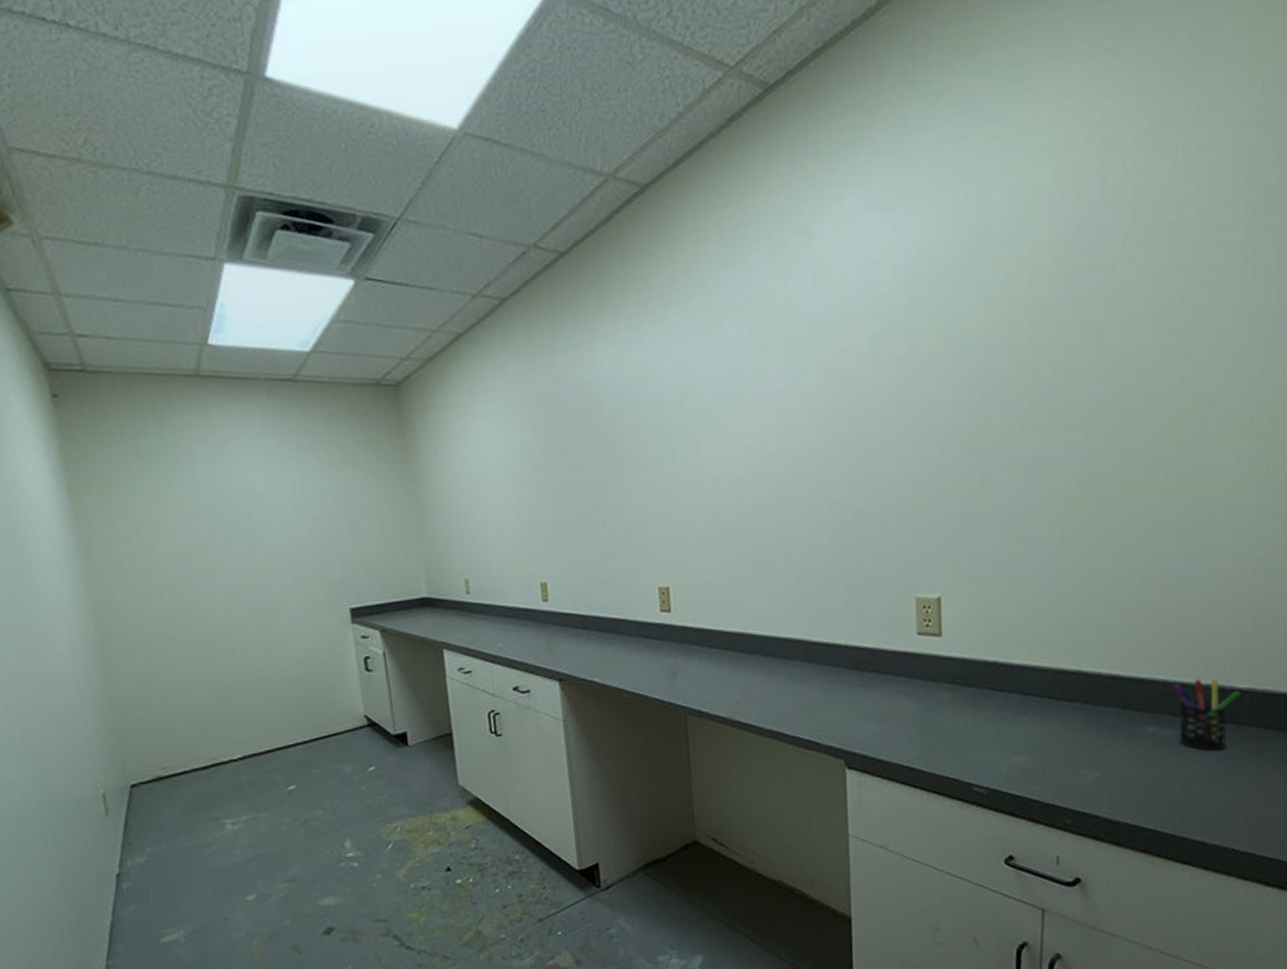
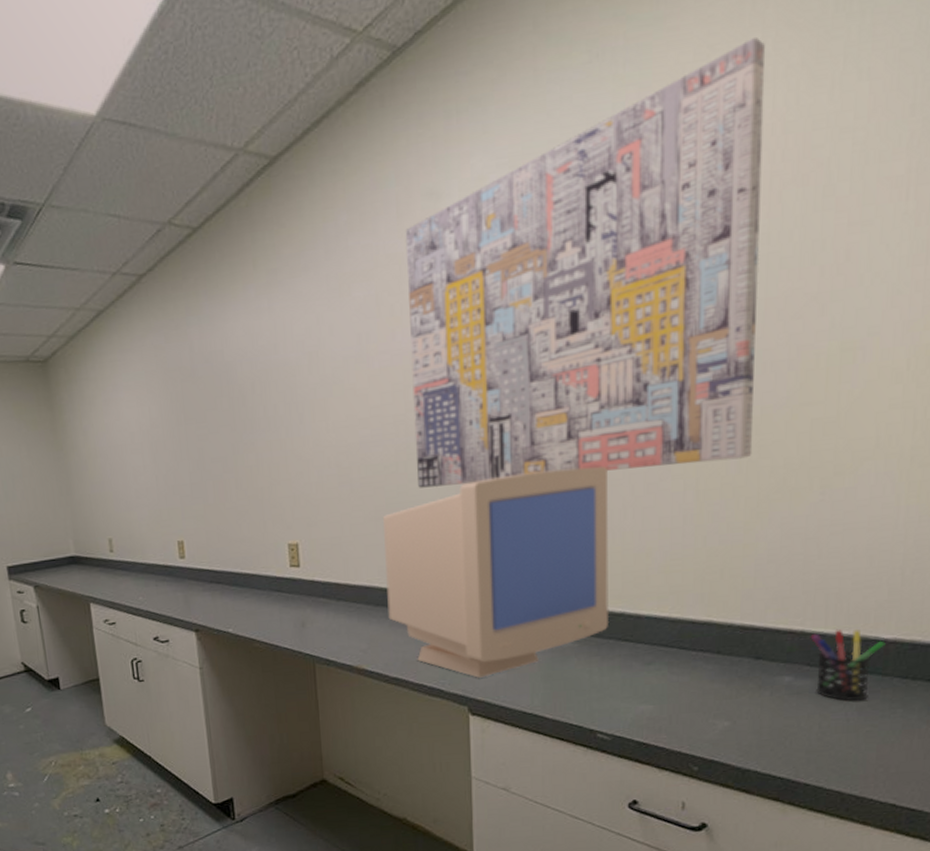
computer monitor: none [757,513,983,730] -> present [383,466,610,678]
wall art: none [777,104,1116,531] -> present [405,38,766,488]

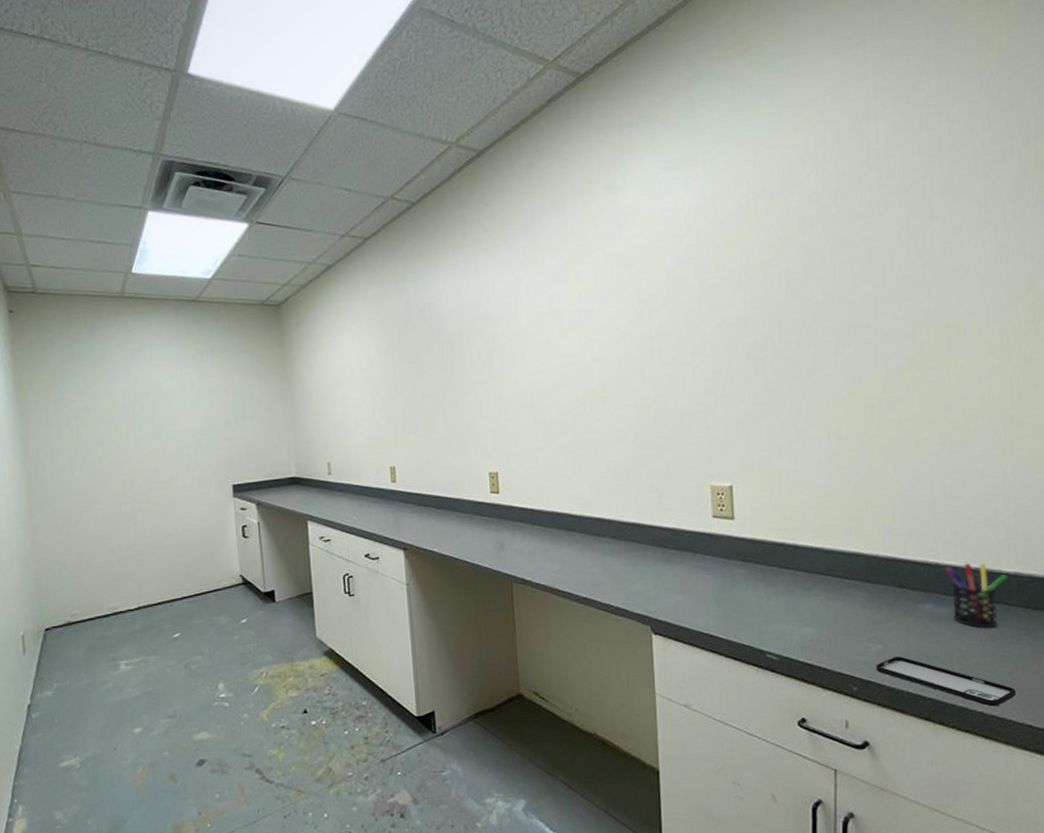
computer monitor: present [383,466,610,678] -> none [573,414,772,600]
wall art: present [405,38,766,488] -> none [588,86,883,428]
smartphone: none [721,734,881,786] -> present [876,656,1016,707]

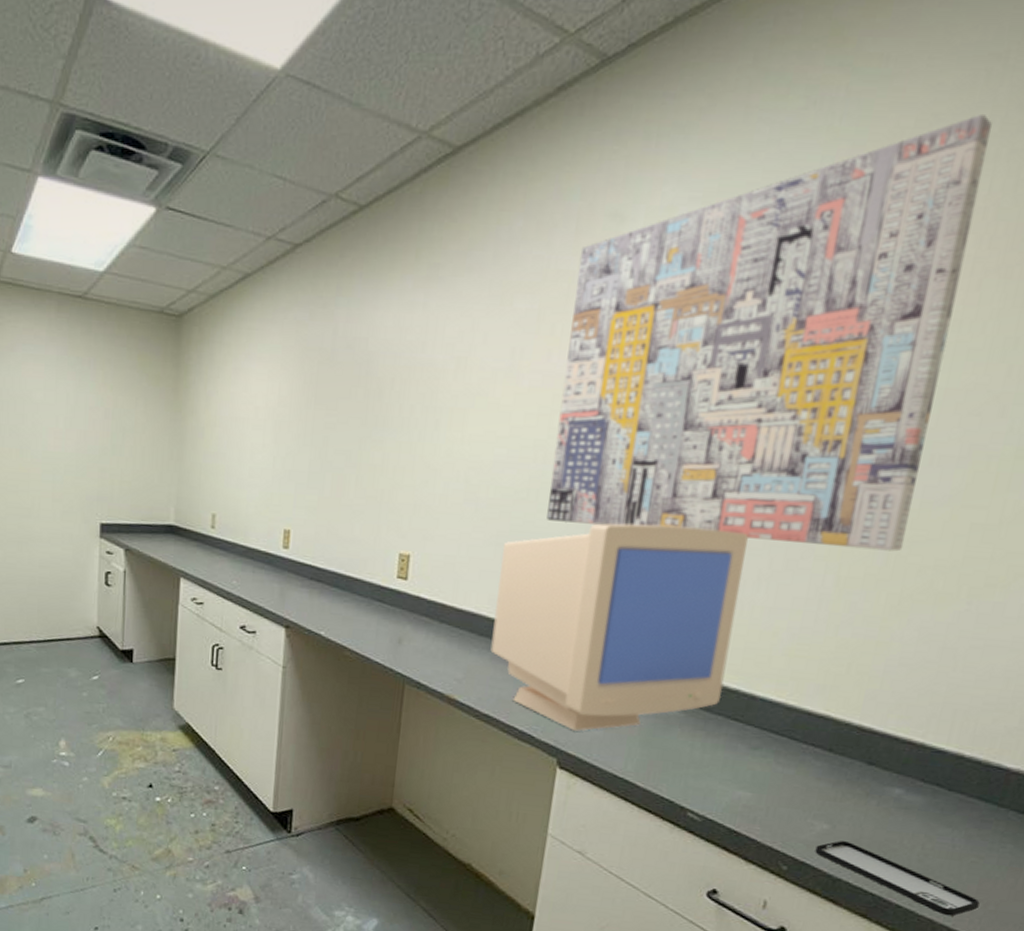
computer monitor: none [573,414,772,600] -> present [490,523,748,731]
wall art: none [588,86,883,428] -> present [546,115,992,552]
pen holder: present [944,563,1008,628] -> none [925,748,1008,828]

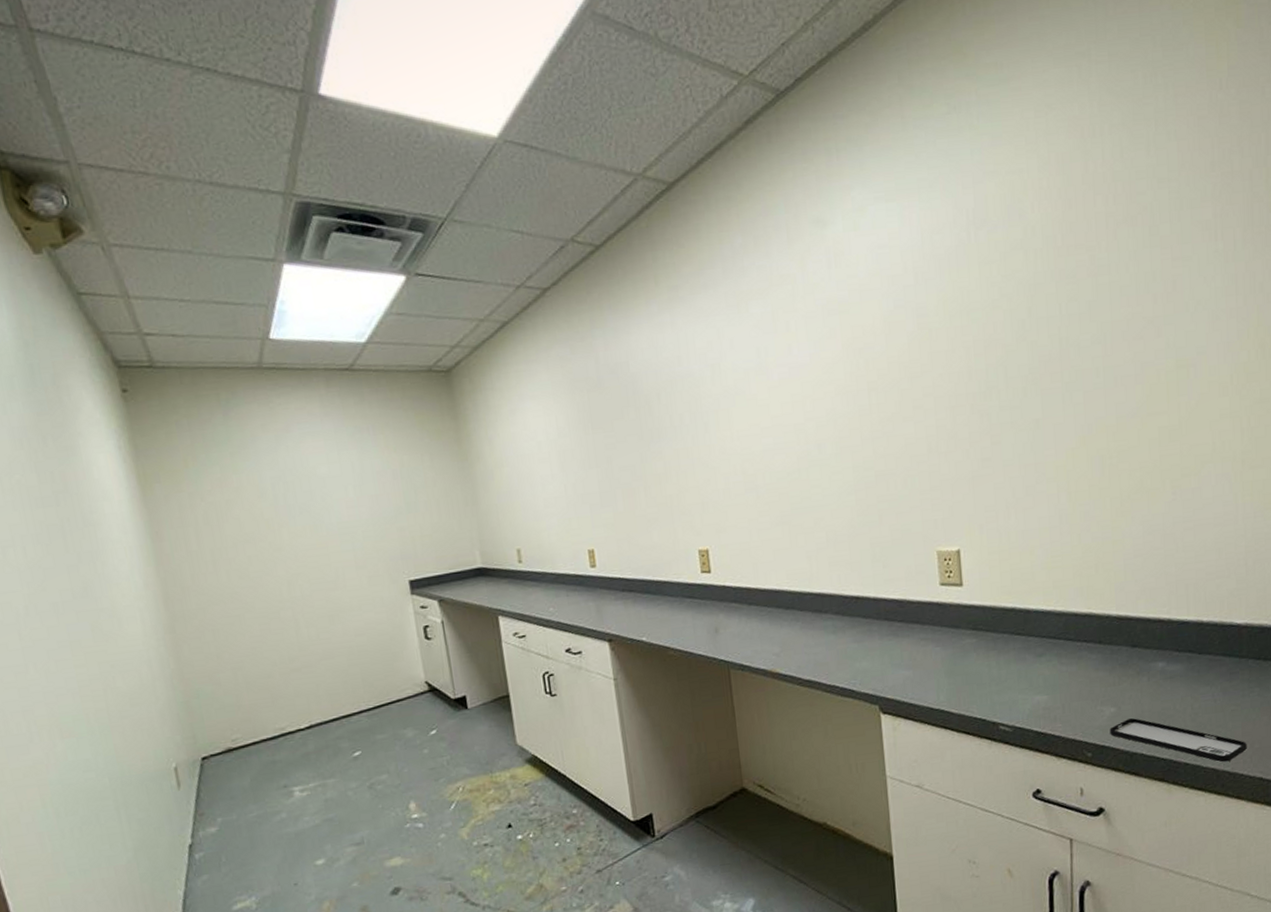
computer monitor: present [490,523,748,731] -> none [789,471,1003,677]
wall art: present [546,115,992,552] -> none [795,101,1113,494]

